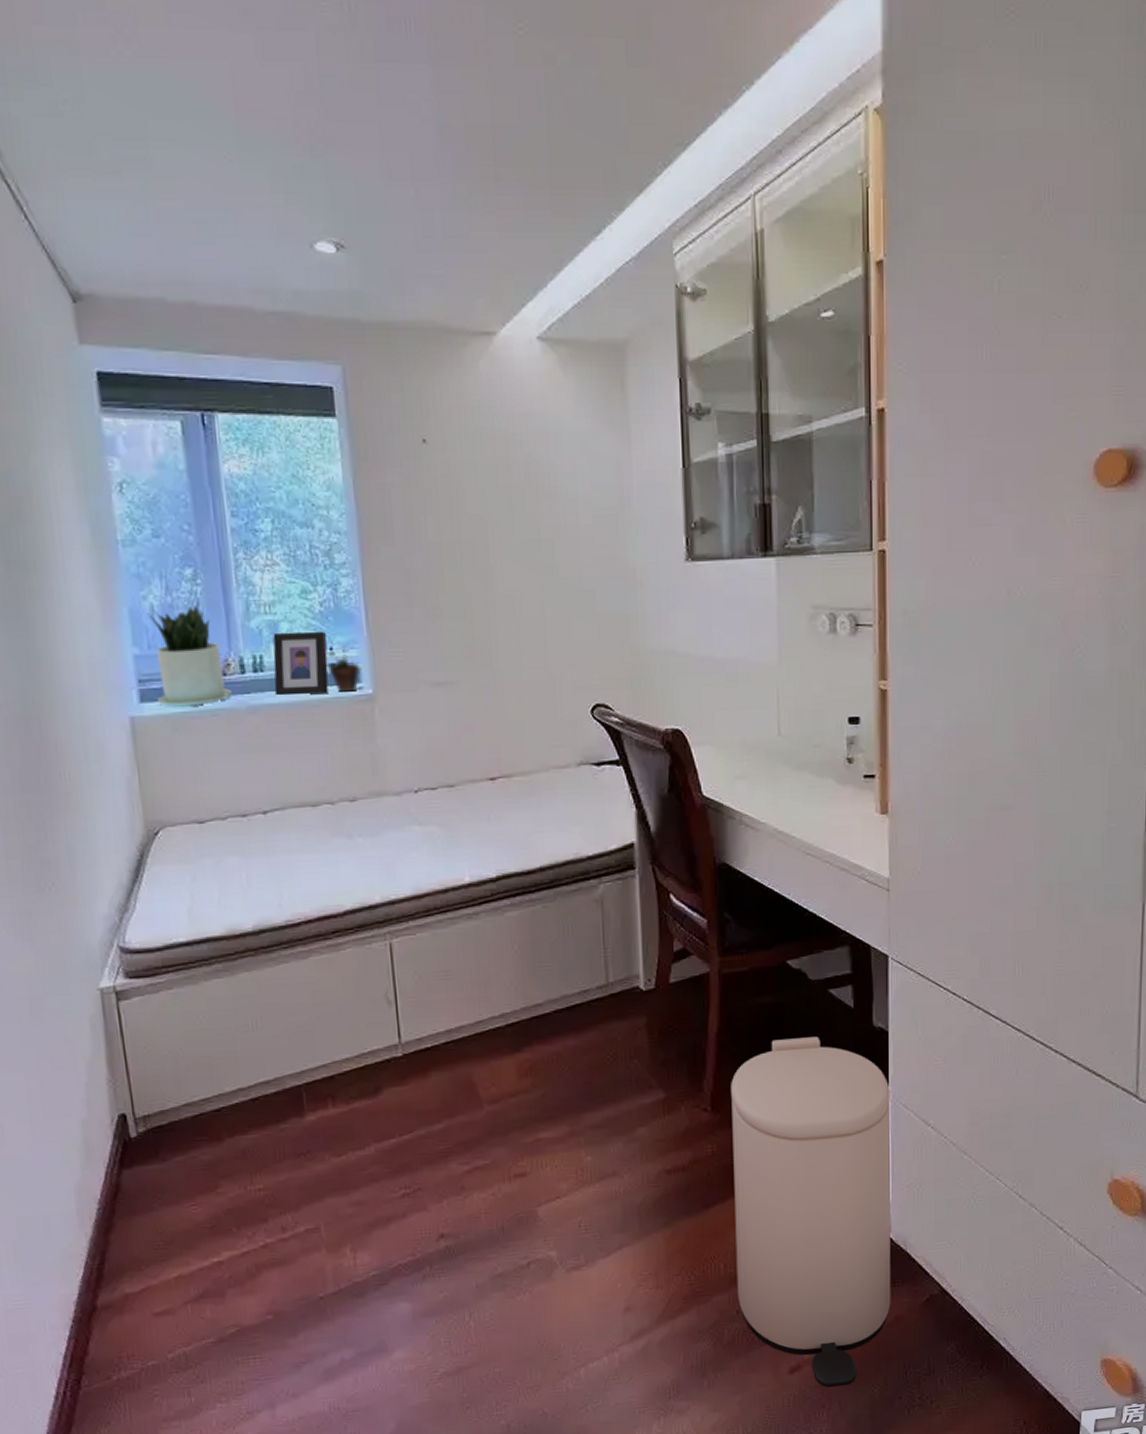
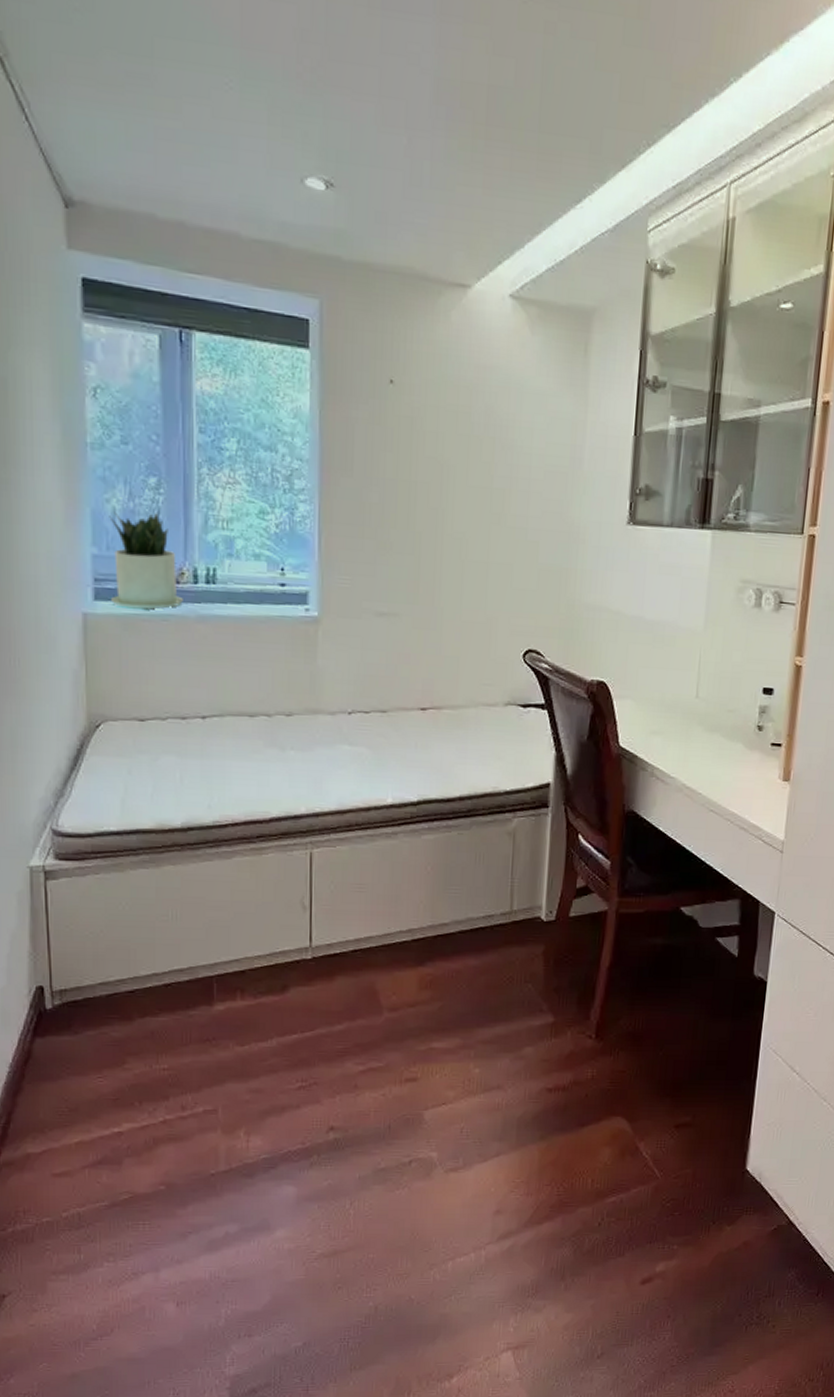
picture frame: present [273,631,329,696] -> none [224,548,280,612]
succulent plant: present [326,646,361,694] -> none [276,568,308,613]
pedal bin: present [731,1036,891,1388] -> none [601,979,763,1301]

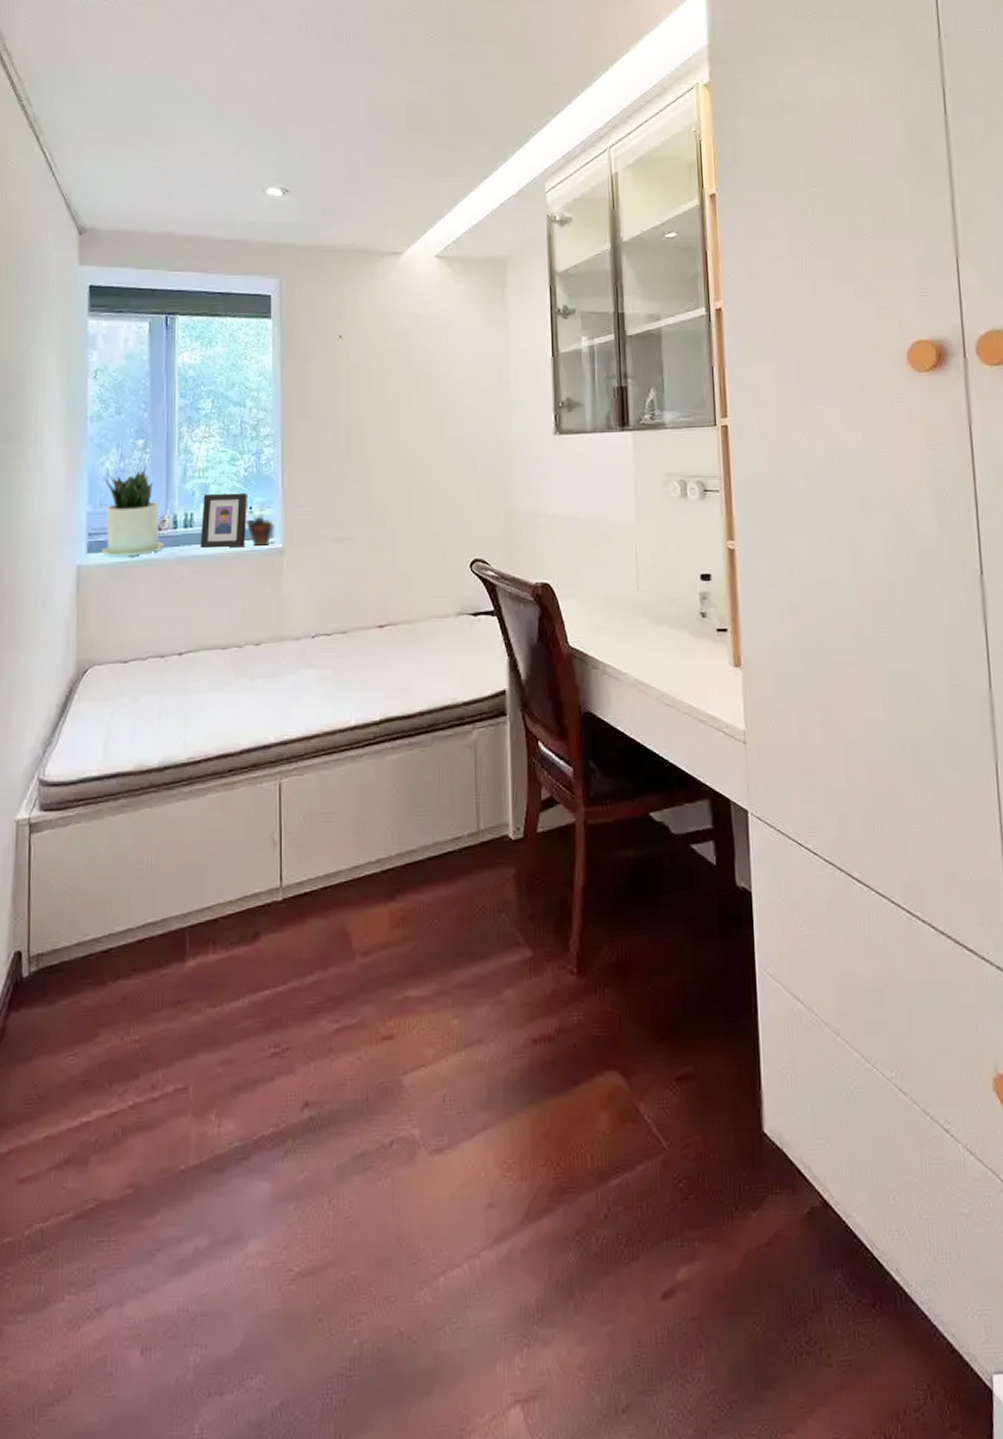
picture frame: none [224,548,280,612] -> present [200,492,249,549]
succulent plant: none [276,568,308,613] -> present [245,506,274,547]

